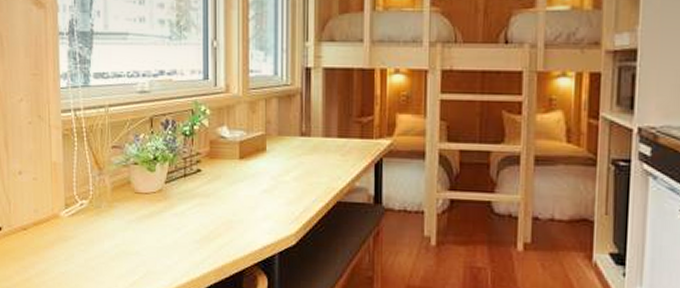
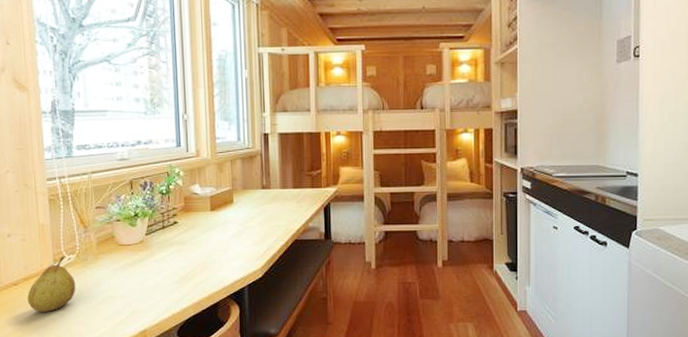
fruit: none [37,201,88,264] -> present [27,256,76,312]

